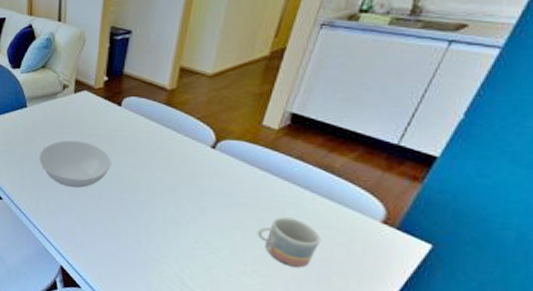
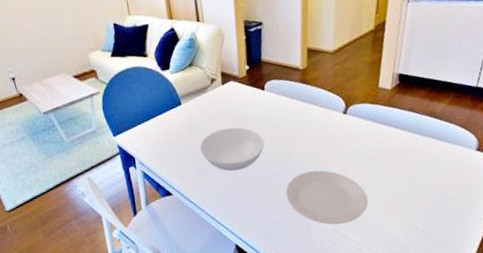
plate: none [126,204,225,272] -> present [285,170,368,225]
mug: present [257,217,322,268] -> none [390,160,437,201]

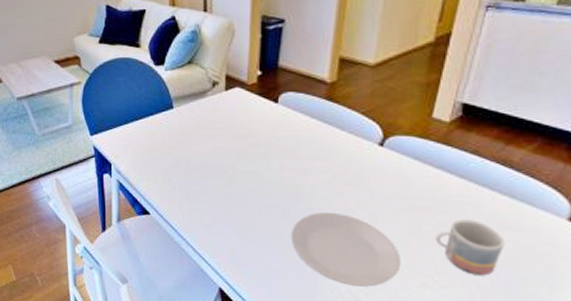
bowl: present [199,127,265,171] -> none [189,143,270,198]
mug: none [390,160,437,201] -> present [435,219,505,276]

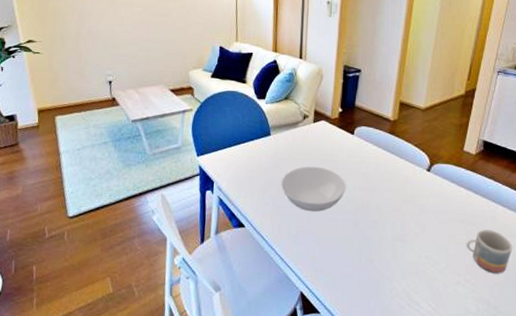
bowl: none [189,143,270,198] -> present [281,166,346,212]
plate: present [291,212,401,287] -> none [360,224,442,287]

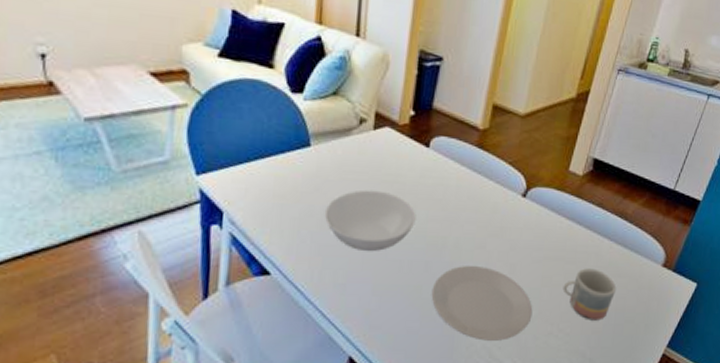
plate: none [360,224,442,287] -> present [431,266,533,341]

